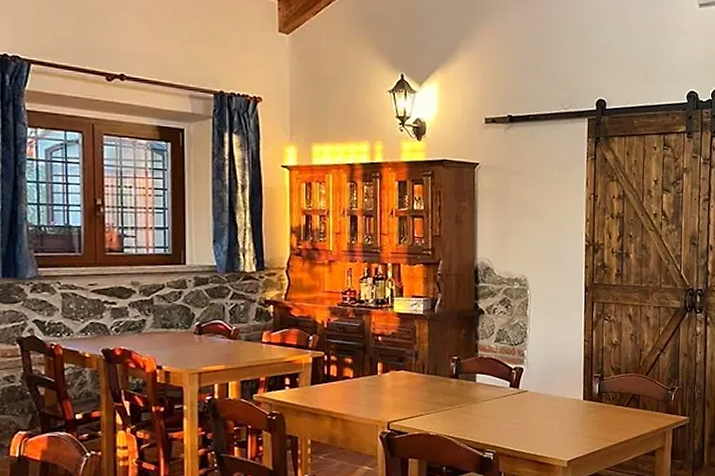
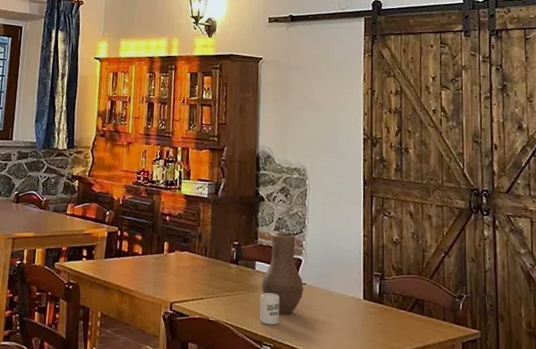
cup: none [481,403,502,433] -> present [259,292,280,326]
vase: none [482,344,526,421] -> present [261,232,304,315]

